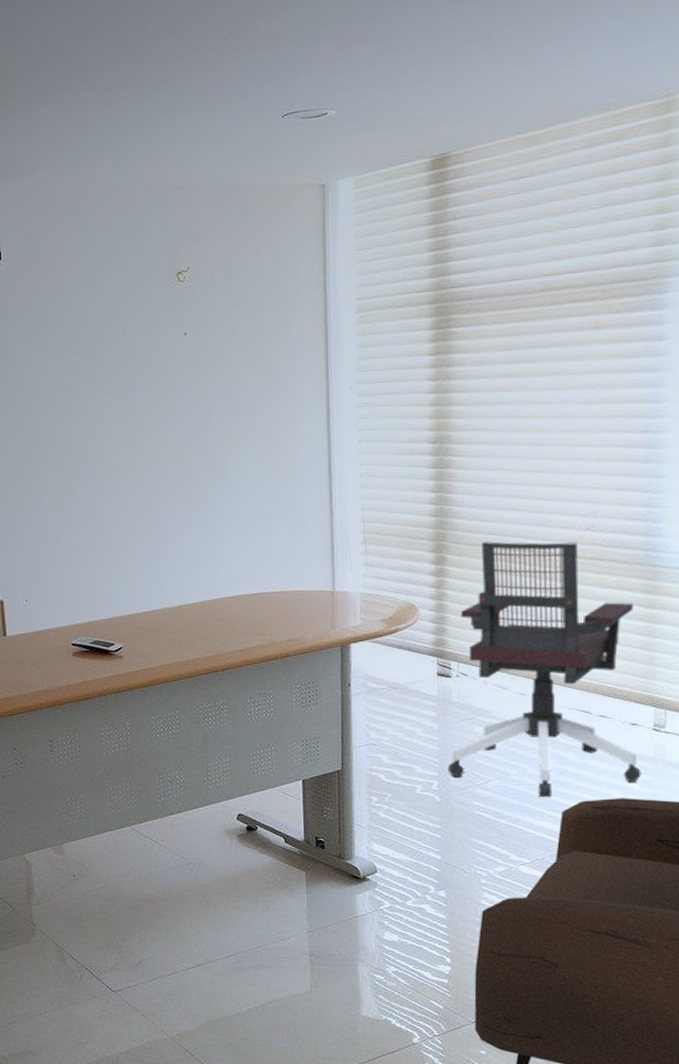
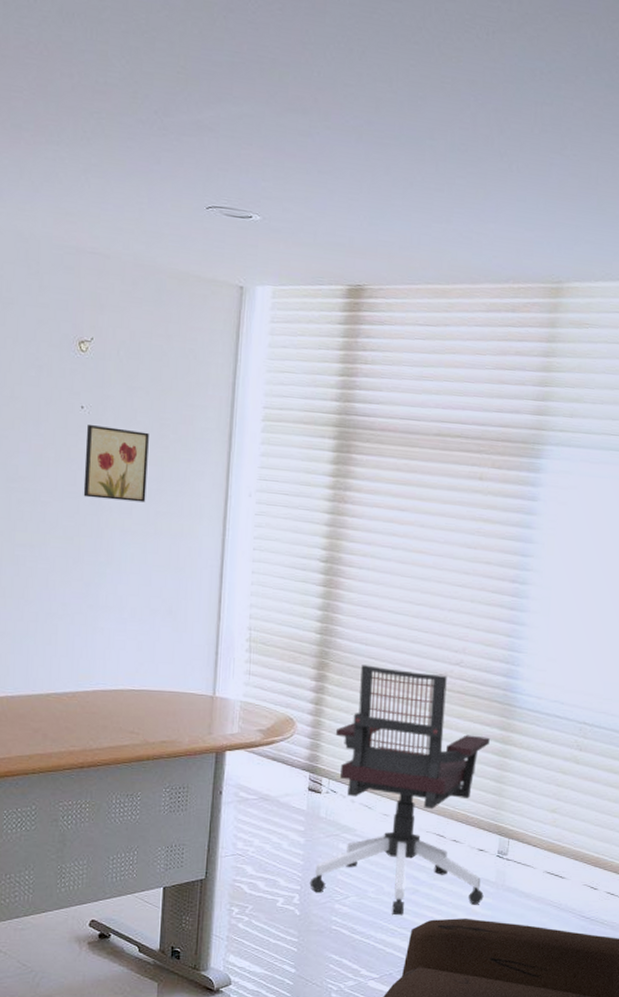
wall art: none [191,346,251,418] -> present [83,425,149,503]

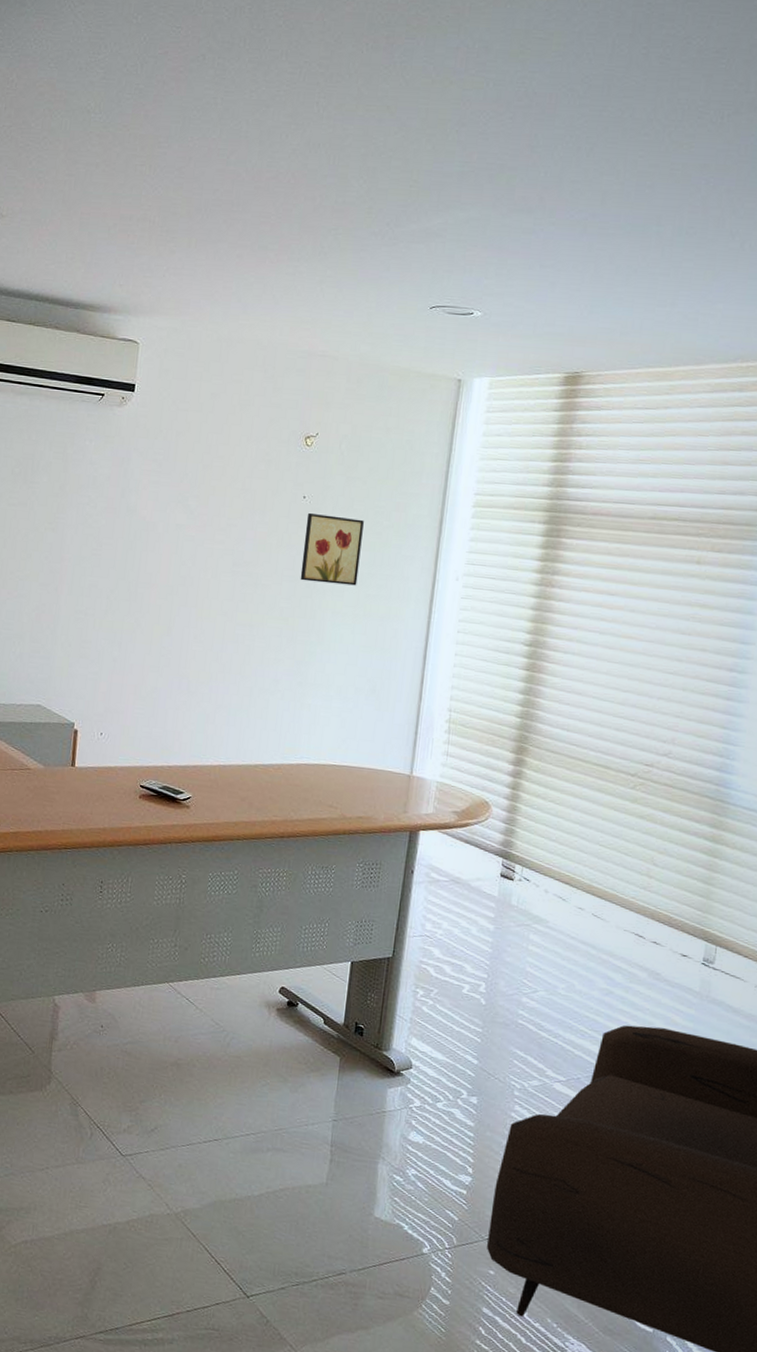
office chair: present [309,665,490,916] -> none [497,751,699,1018]

